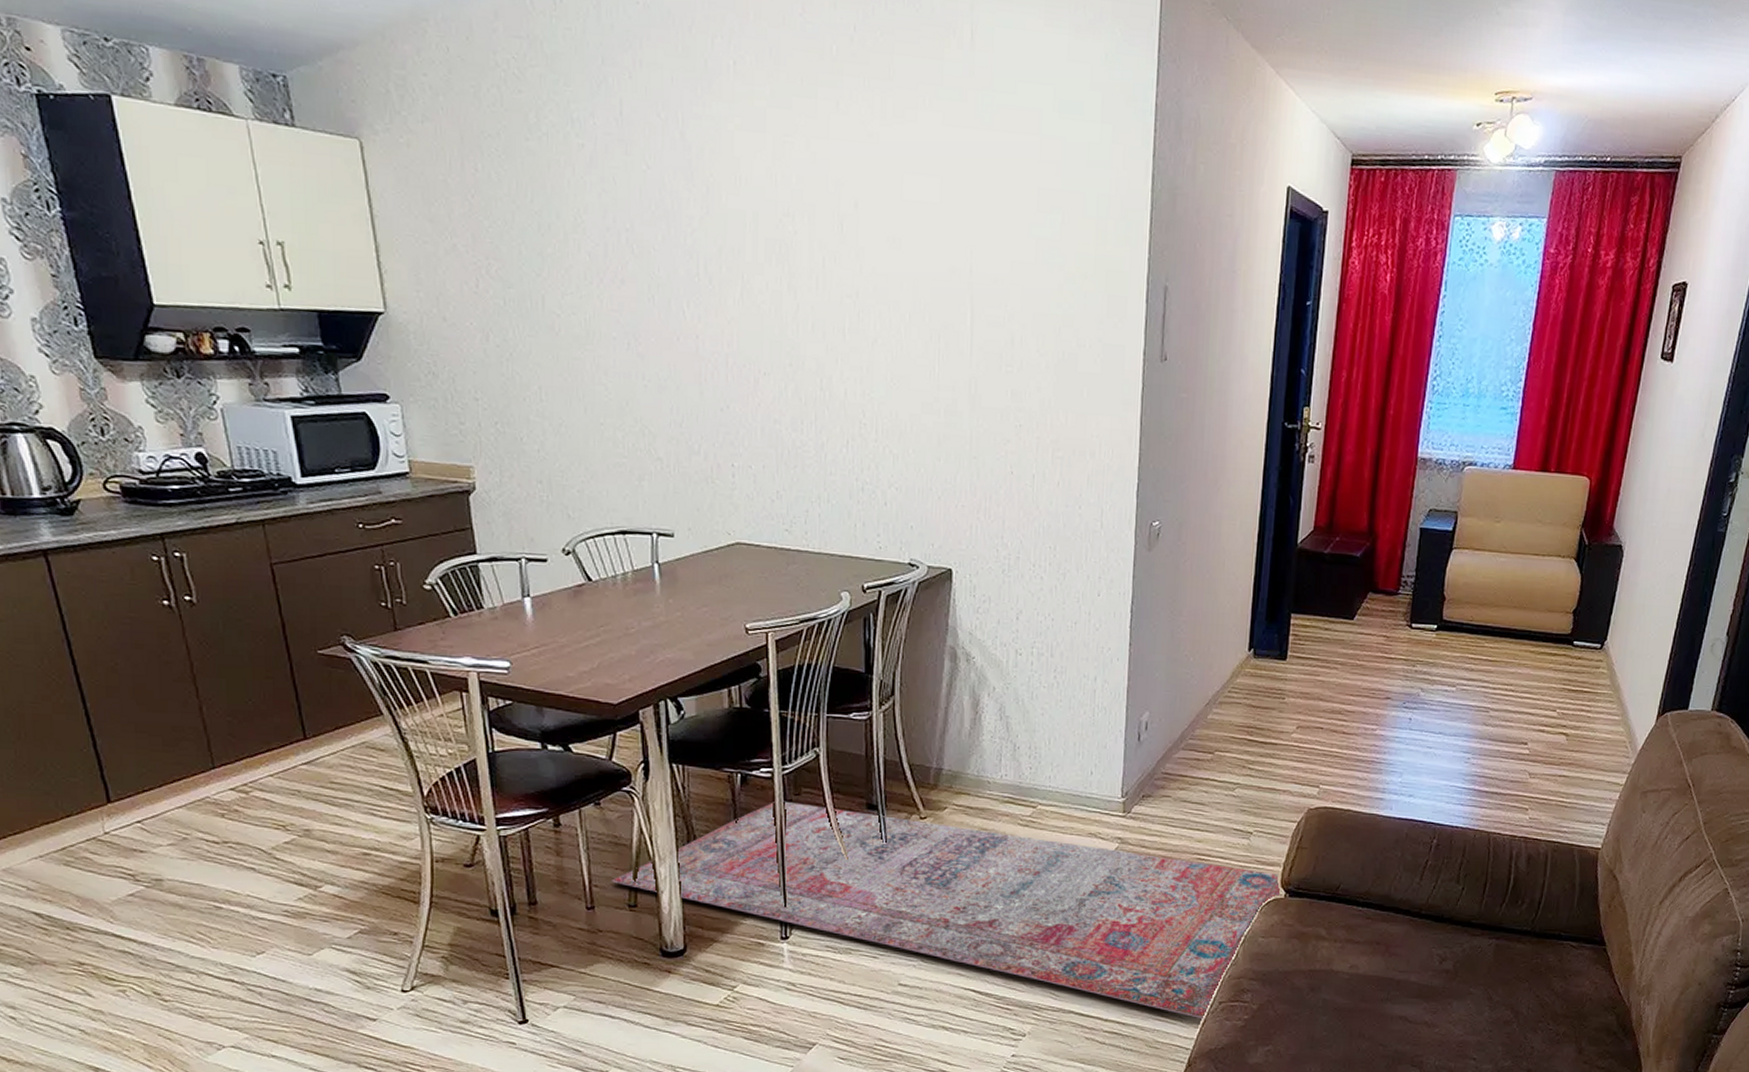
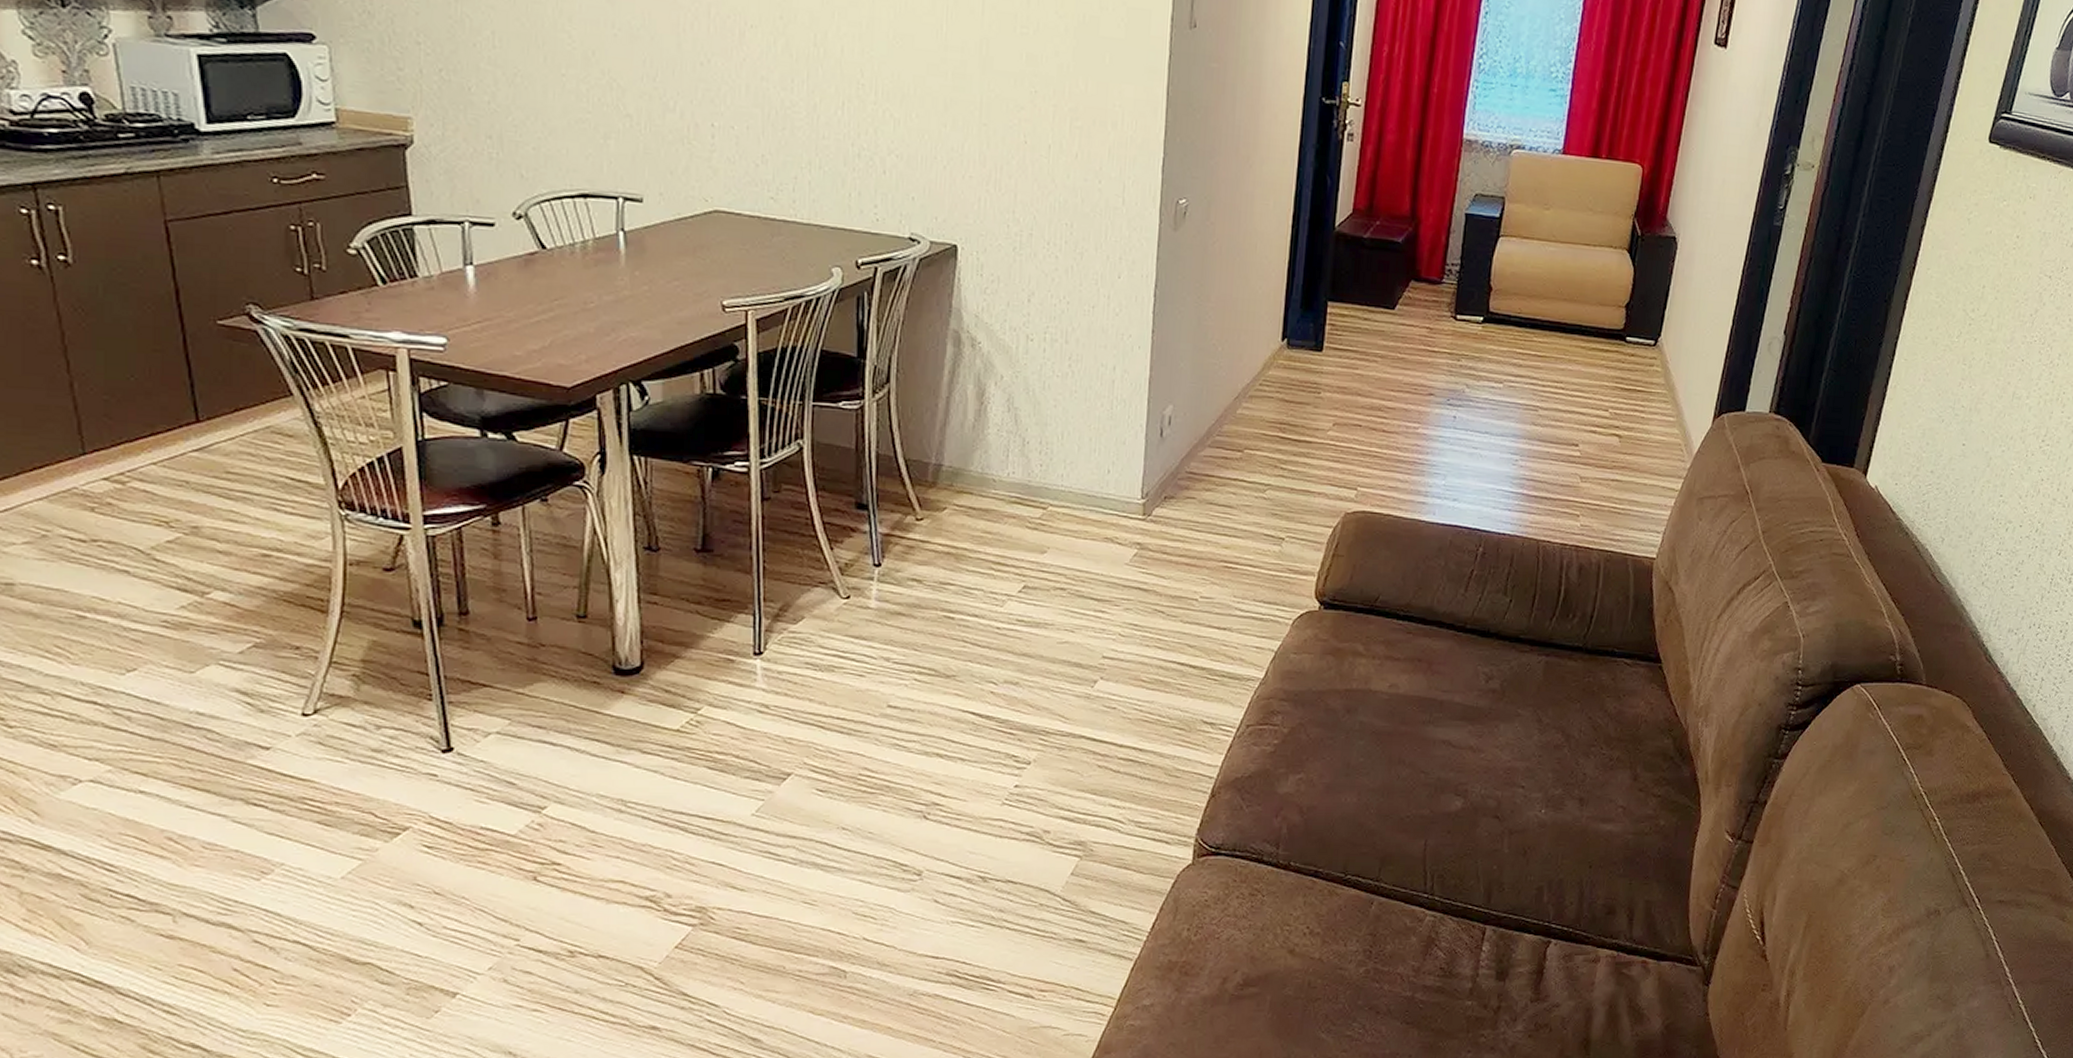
rug: present [612,801,1281,1020] -> none [558,498,1315,745]

